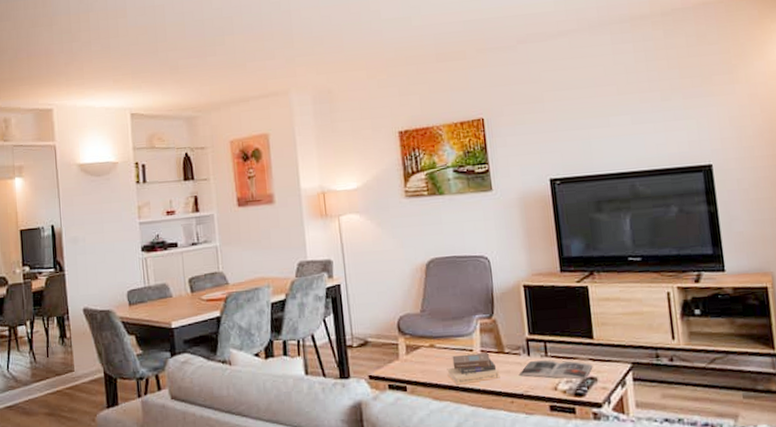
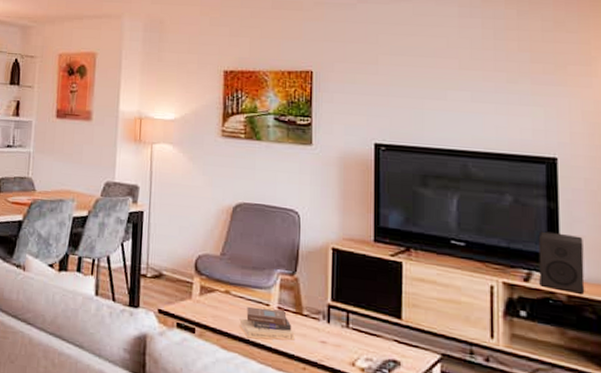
magazine: present [519,360,593,380] -> none [315,329,397,361]
speaker: none [703,233,747,286] -> present [538,231,585,296]

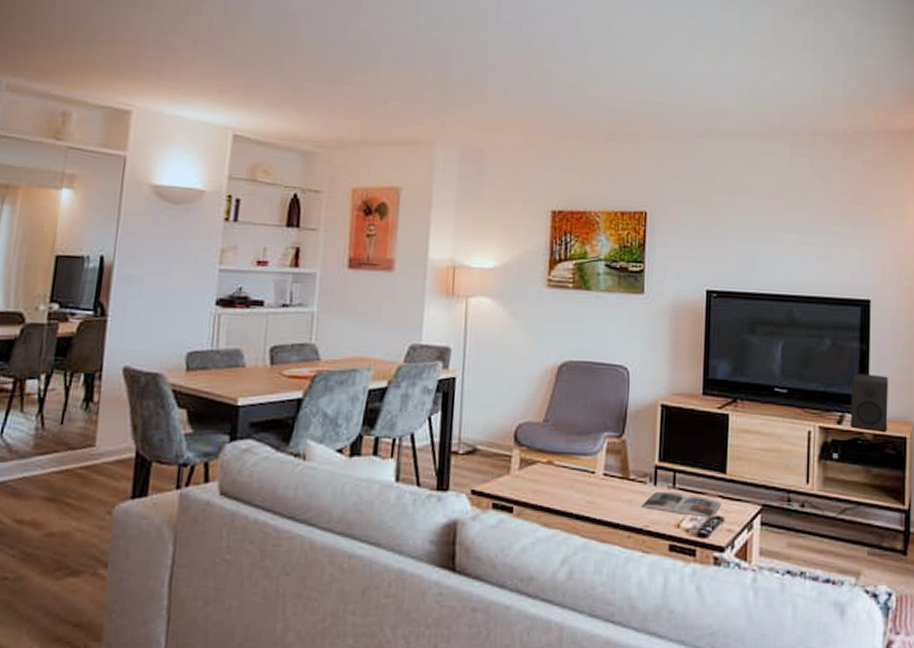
books: present [239,306,295,341] -> none [562,476,621,512]
magazine: none [315,329,397,361] -> present [641,491,721,518]

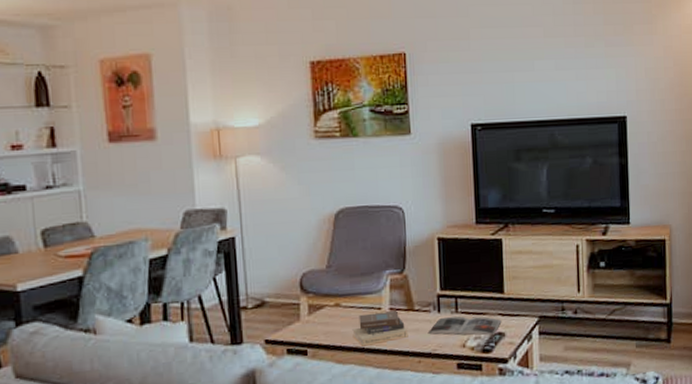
books: none [562,476,621,512] -> present [352,310,409,347]
speaker: present [850,373,888,433] -> none [613,185,648,239]

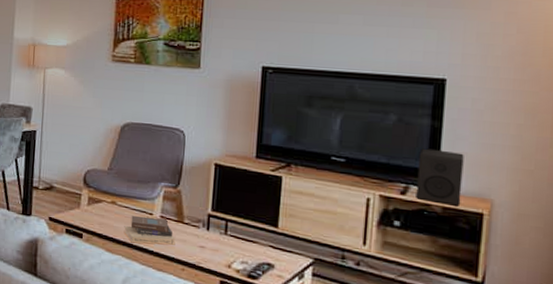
magazine: present [428,316,502,336] -> none [194,235,272,264]
speaker: none [613,185,648,239] -> present [416,148,464,208]

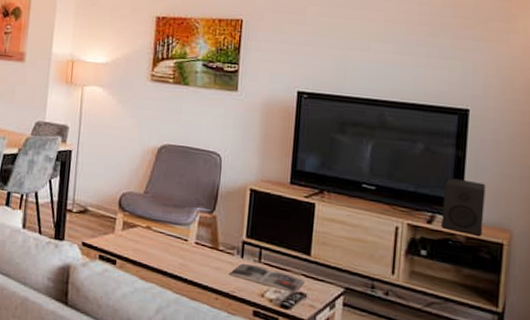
books: present [123,215,176,246] -> none [158,241,210,274]
magazine: none [194,235,272,264] -> present [228,263,305,293]

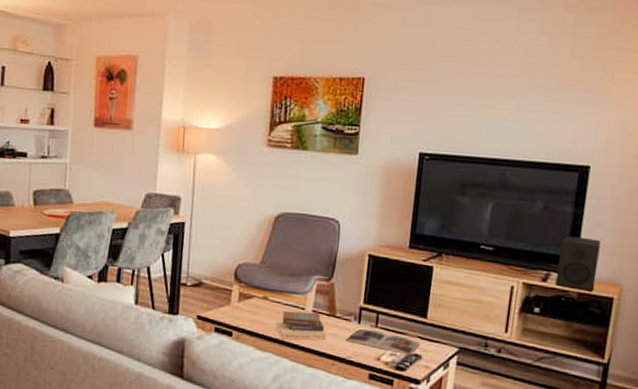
books: none [158,241,210,274] -> present [275,310,327,341]

